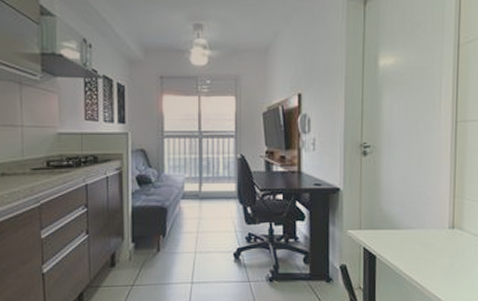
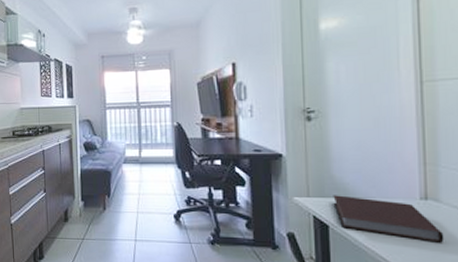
notebook: none [381,227,464,266] -> present [333,195,445,243]

